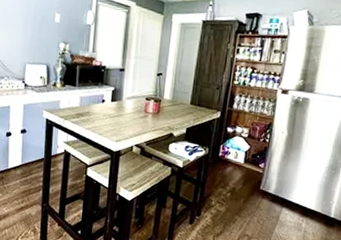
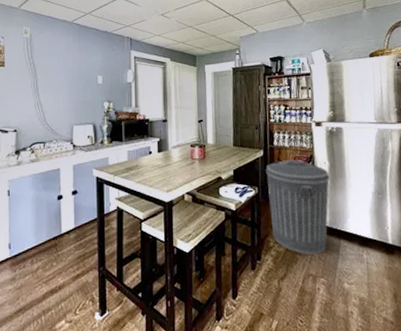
trash can: none [216,124,286,218] -> present [266,160,330,254]

